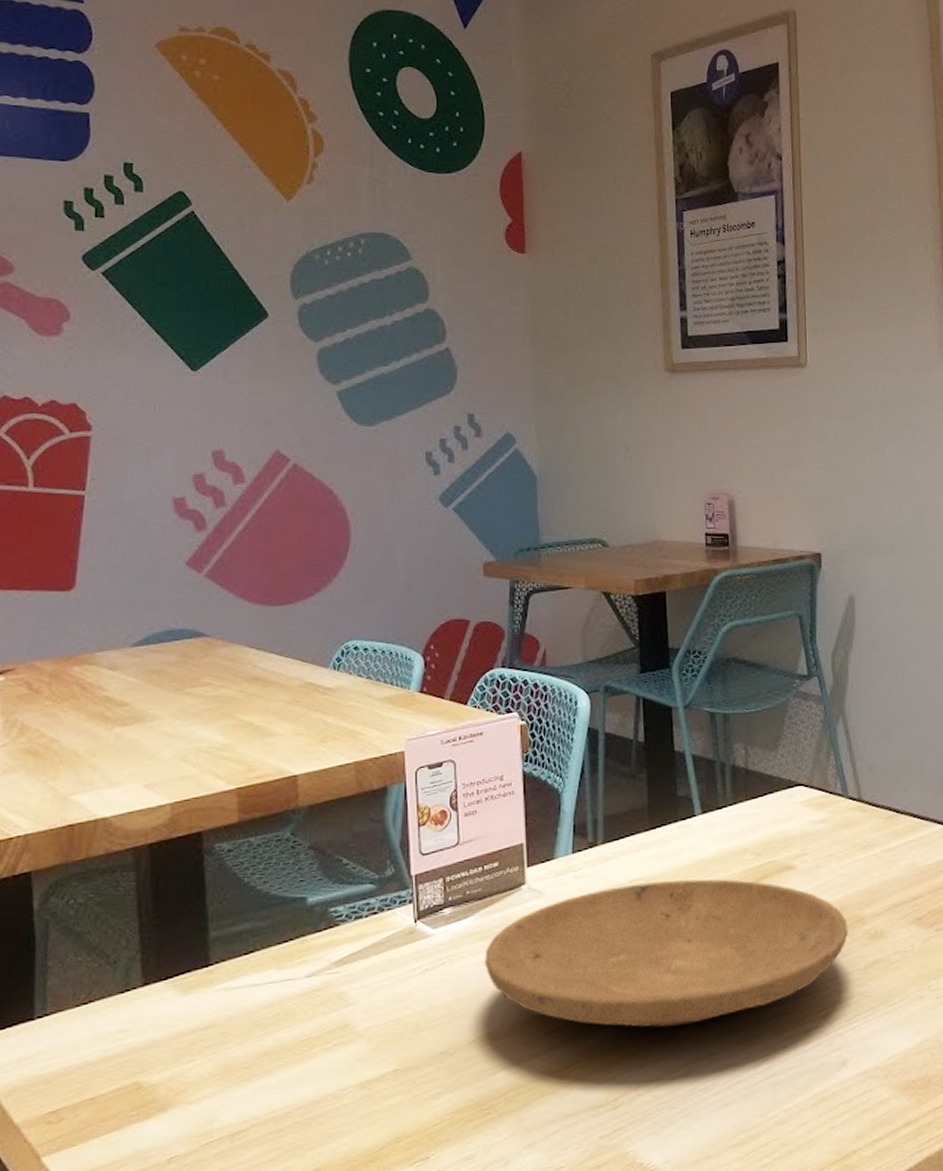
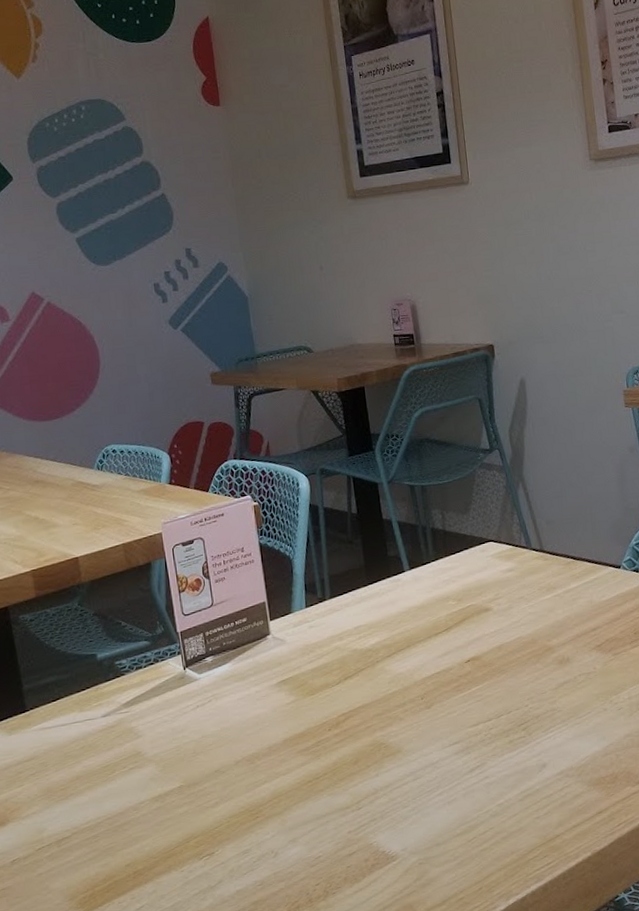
plate: present [484,879,848,1028] -> none [242,622,540,745]

